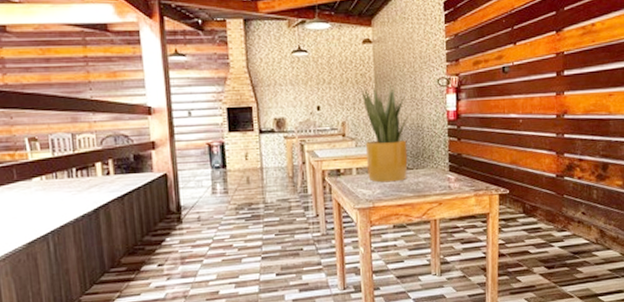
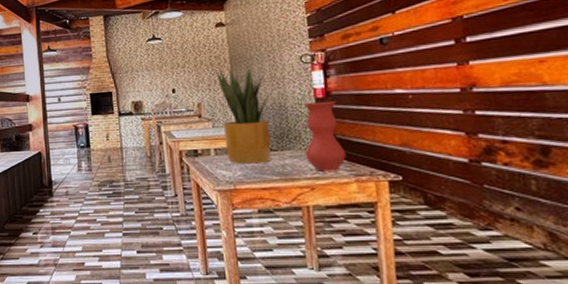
vase: none [436,123,469,188] -> present [302,101,346,172]

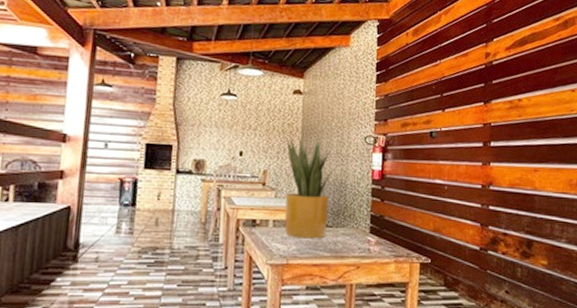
vase: present [302,101,346,172] -> none [356,182,390,251]

